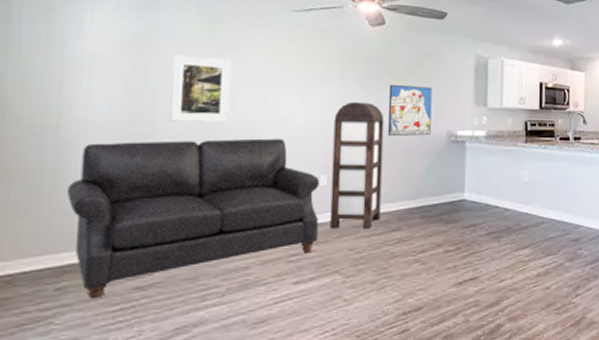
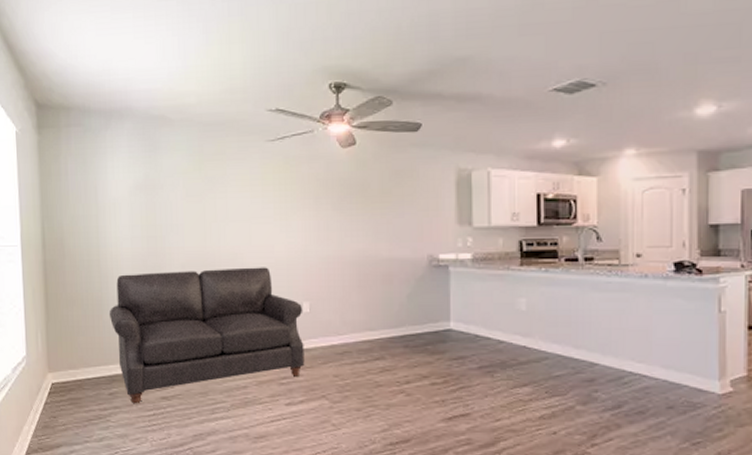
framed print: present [170,55,231,122] -> none [173,193,221,254]
bookshelf: present [329,101,385,229] -> none [312,227,363,356]
wall art: present [388,84,432,137] -> none [363,207,410,263]

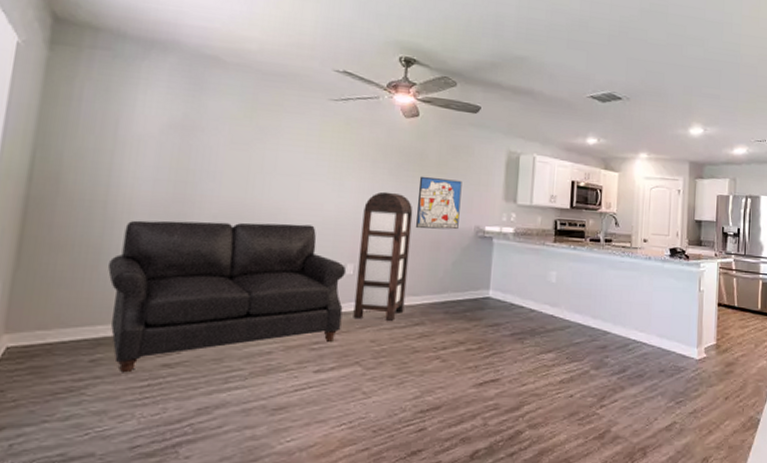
bookshelf: none [312,227,363,356] -> present [353,191,413,321]
wall art: none [363,207,410,263] -> present [416,176,462,230]

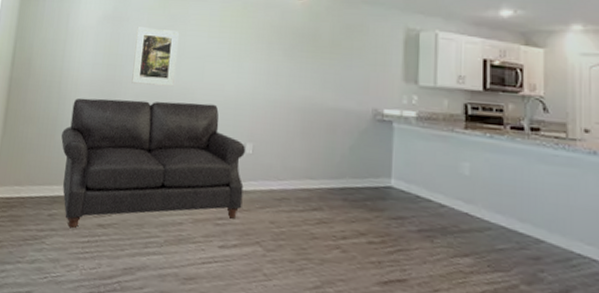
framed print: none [208,138,269,206] -> present [131,27,179,87]
bookshelf: present [353,191,413,321] -> none [253,72,308,204]
wall art: present [416,176,462,230] -> none [311,56,357,112]

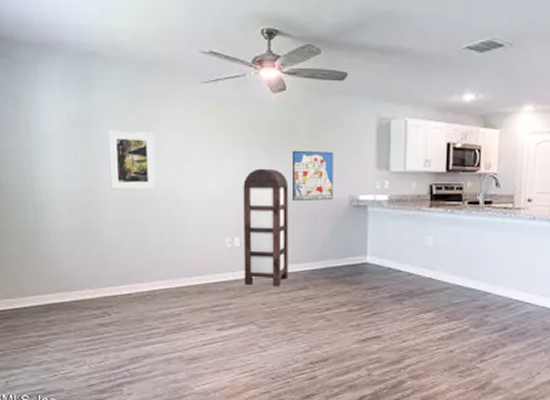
sofa: present [61,98,246,229] -> none [45,203,235,331]
bookshelf: none [253,72,308,204] -> present [243,168,289,286]
wall art: none [311,56,357,112] -> present [291,150,334,202]

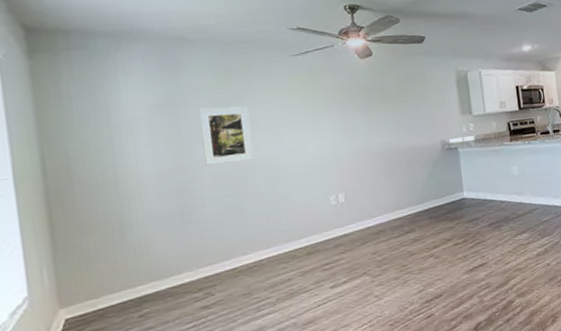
bookshelf: present [243,168,289,286] -> none [341,126,395,238]
wall art: present [291,150,334,202] -> none [384,104,427,153]

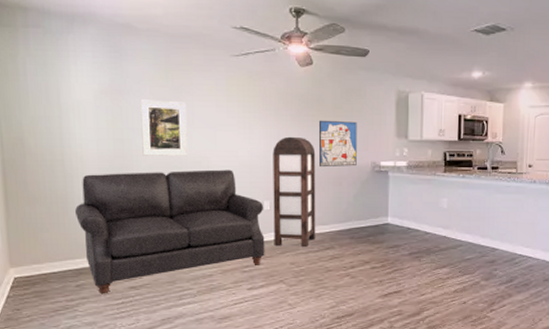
sofa: none [133,167,345,321] -> present [75,169,265,294]
bookshelf: none [341,126,395,238] -> present [273,136,316,247]
wall art: none [384,104,427,153] -> present [318,120,357,168]

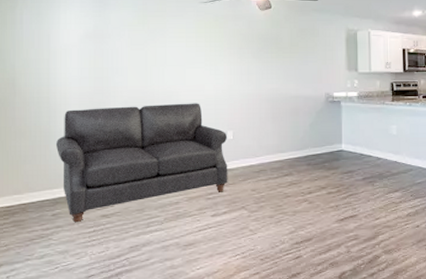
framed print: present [140,99,187,156] -> none [119,42,159,92]
bookshelf: present [273,136,316,247] -> none [236,71,275,174]
wall art: present [318,120,357,168] -> none [277,56,312,99]

